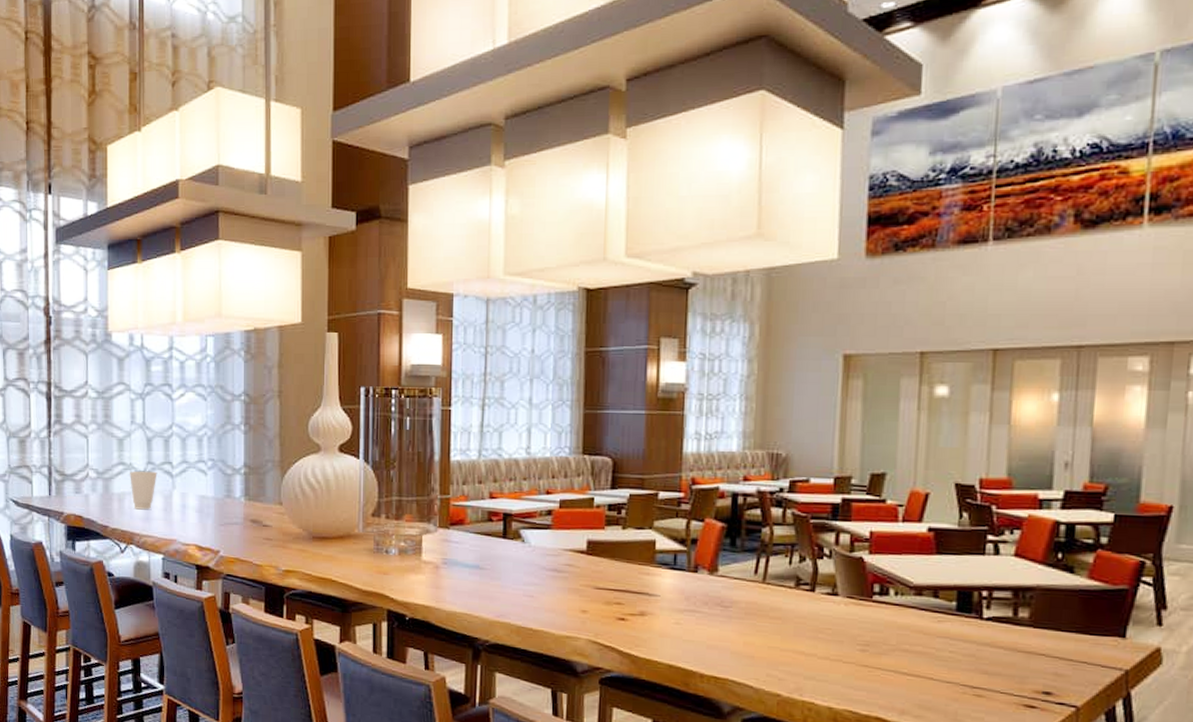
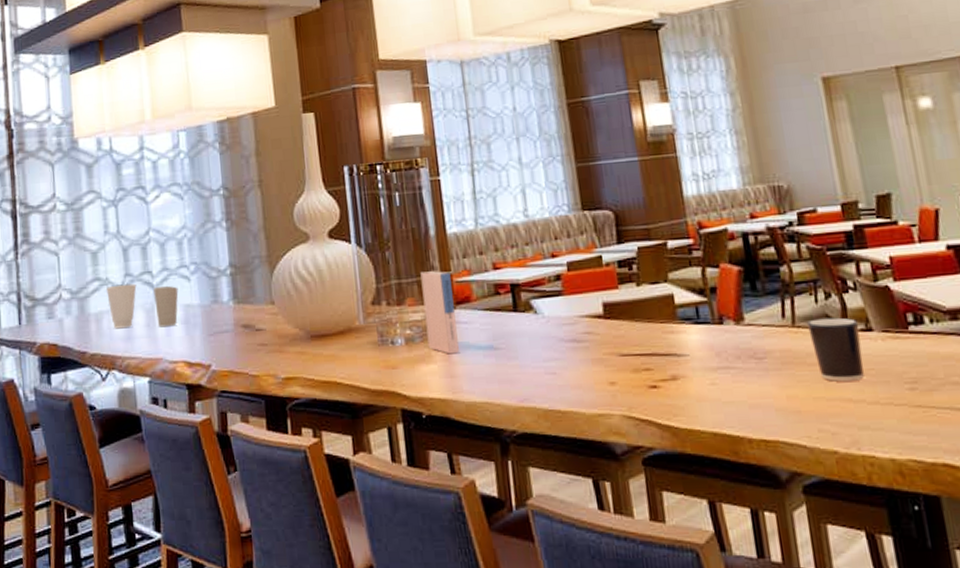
cup: none [173,477,195,514] -> present [154,286,179,328]
book: none [419,492,449,569] -> present [420,270,459,354]
mug: none [777,578,826,637] -> present [807,317,864,382]

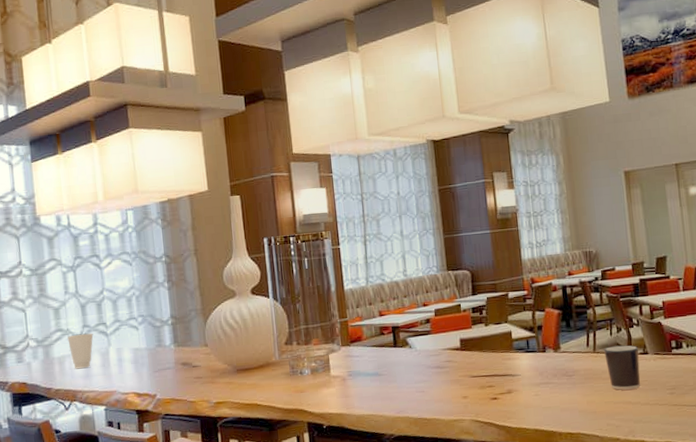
cup: present [154,286,179,328] -> none [108,334,129,367]
book: present [420,270,459,354] -> none [323,317,352,380]

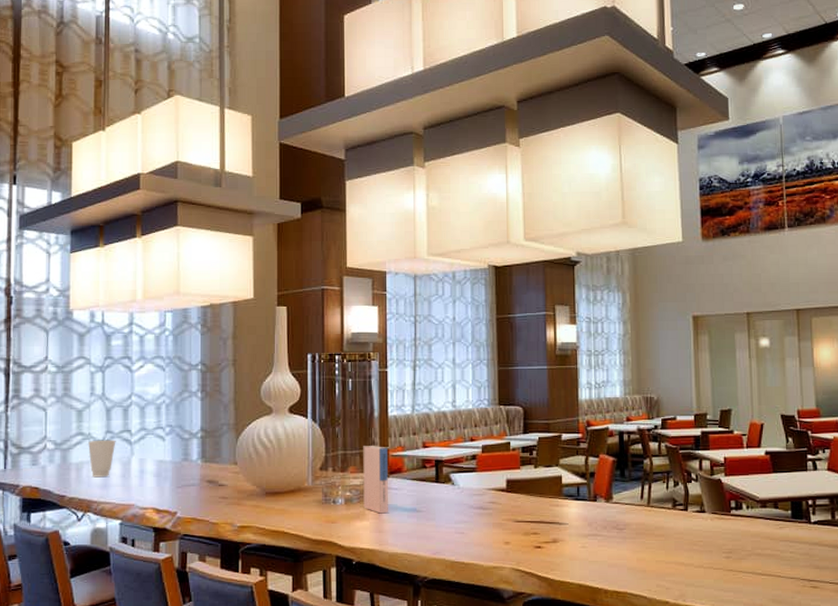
book: none [323,317,352,380] -> present [363,445,388,514]
mug: present [604,345,641,390] -> none [659,501,696,549]

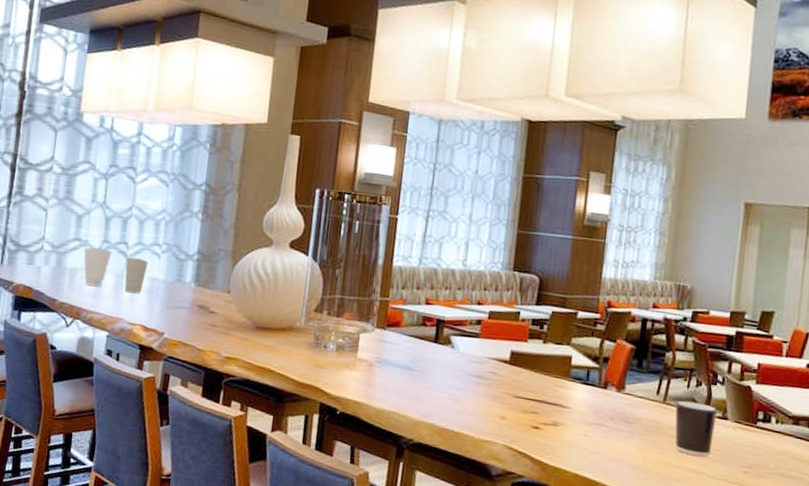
cup: none [131,444,153,478] -> present [124,257,149,294]
book: present [363,445,388,514] -> none [355,293,388,367]
mug: none [659,501,696,549] -> present [675,400,718,457]

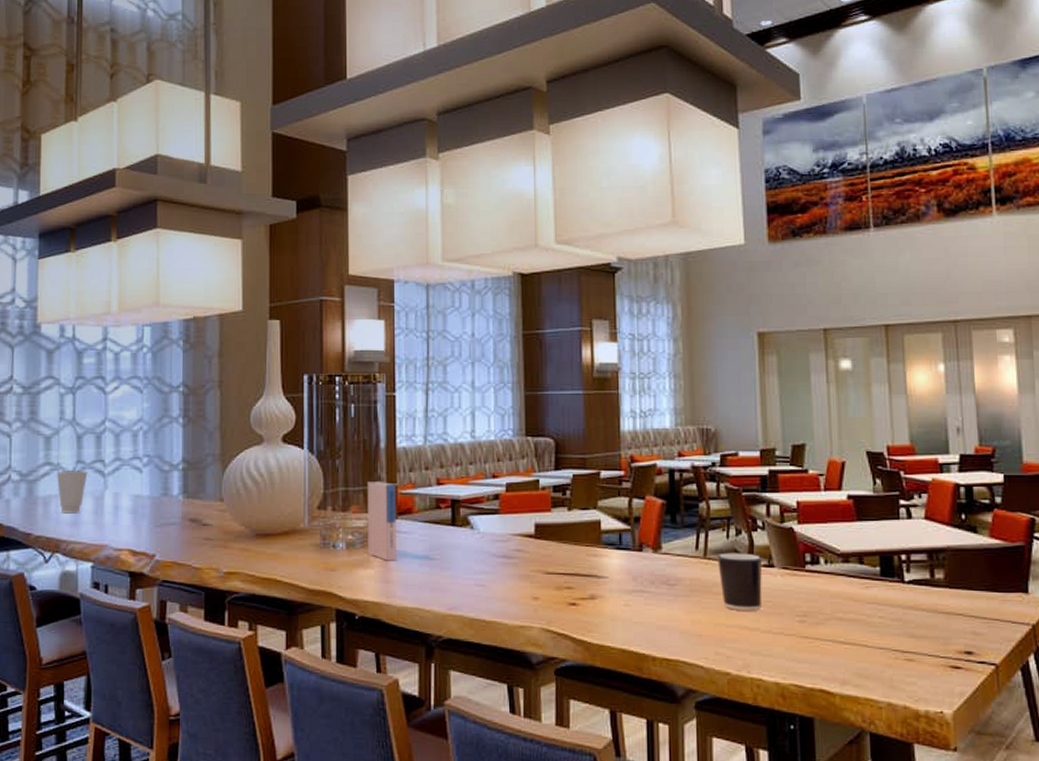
cup: present [124,257,149,294] -> none [104,476,129,515]
book: none [355,293,388,367] -> present [367,480,396,561]

